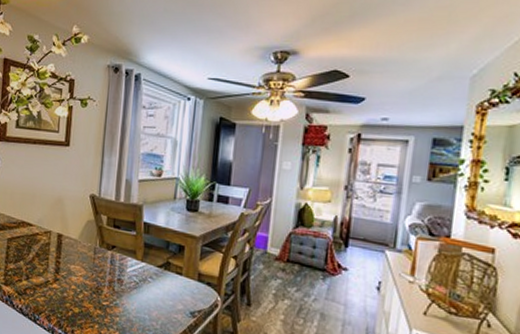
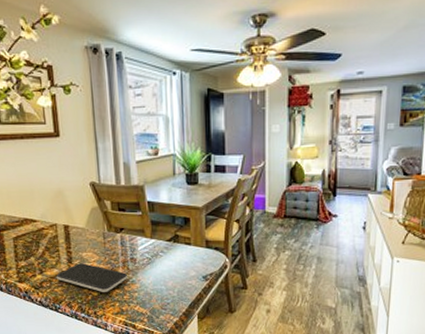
smartphone: none [40,275,113,311] -> present [55,263,128,292]

